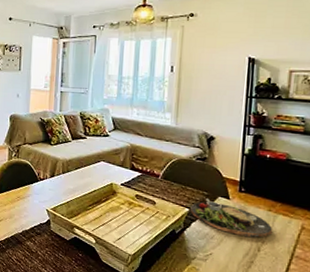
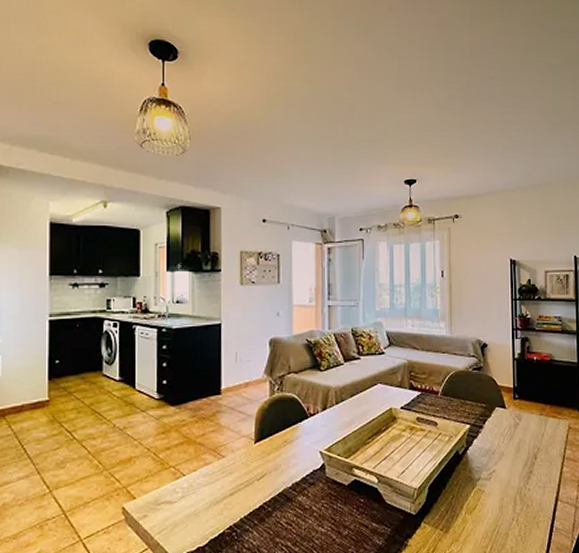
dinner plate: present [190,198,273,238] -> none [471,410,546,446]

